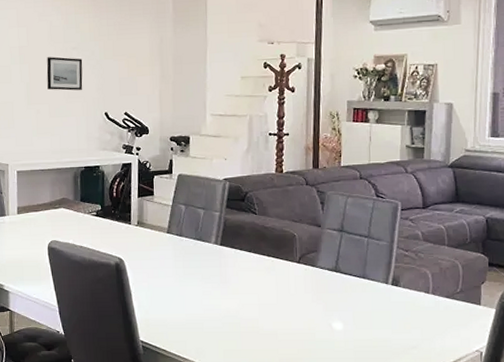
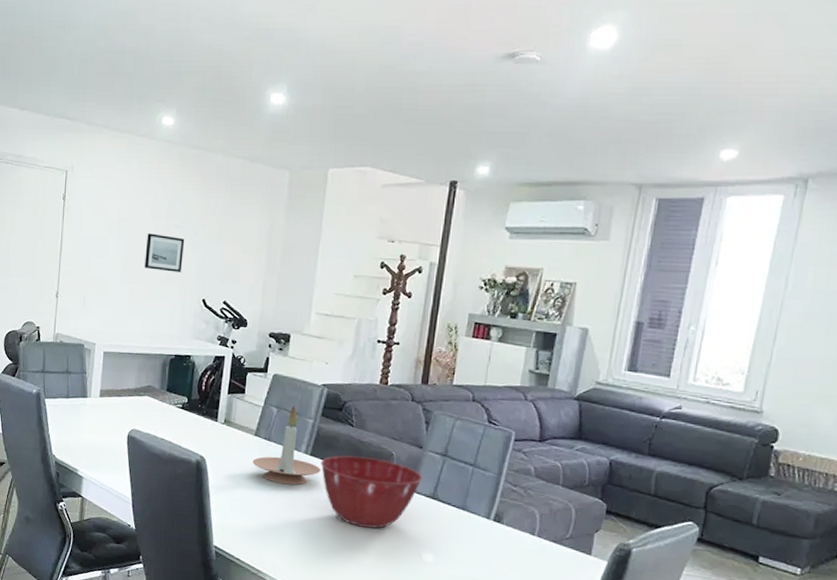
candle holder: none [167,202,232,275] -> present [252,406,321,485]
mixing bowl: none [230,241,324,306] -> present [320,455,423,529]

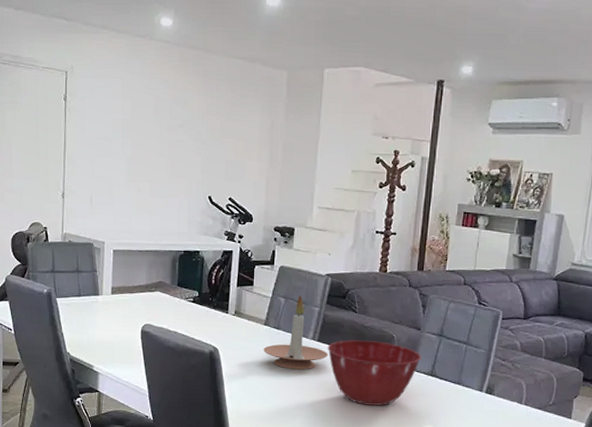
wall art: present [144,233,185,272] -> none [150,133,189,171]

